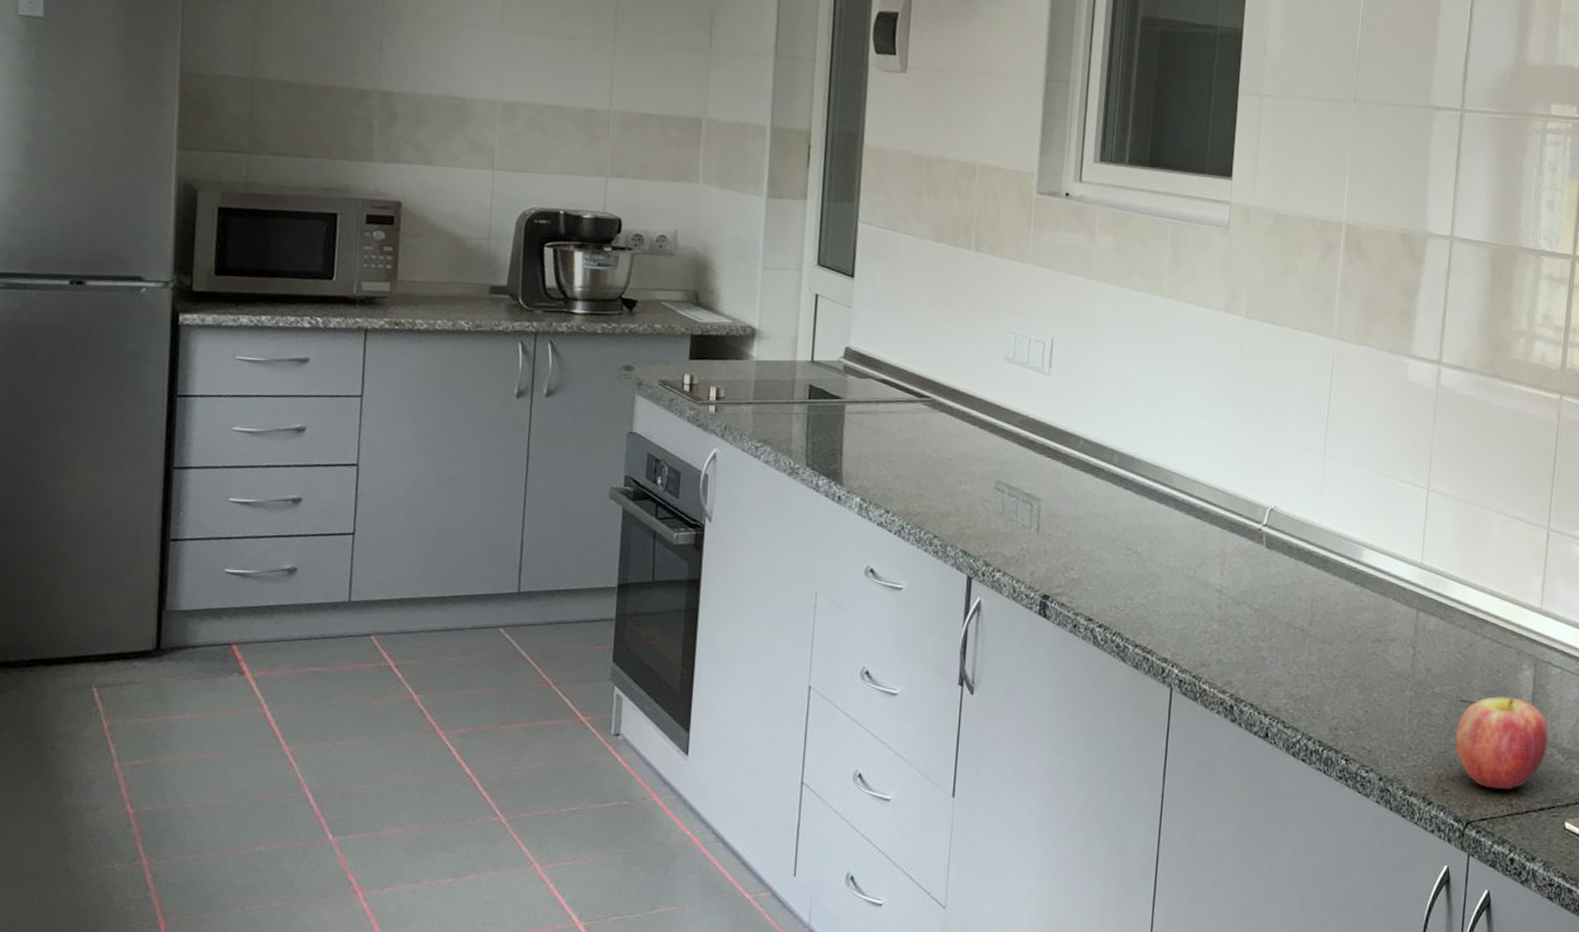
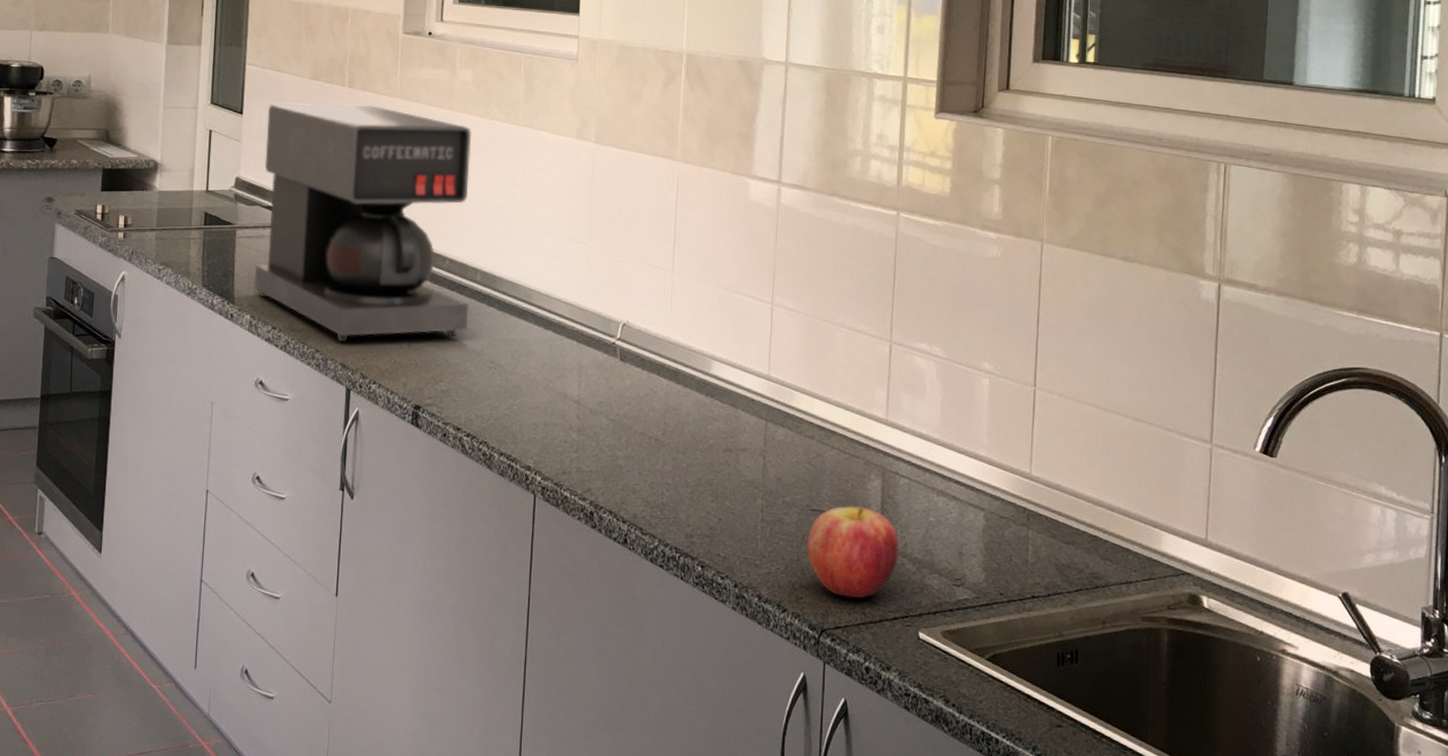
coffee maker: none [866,266,1111,527] -> present [255,103,472,342]

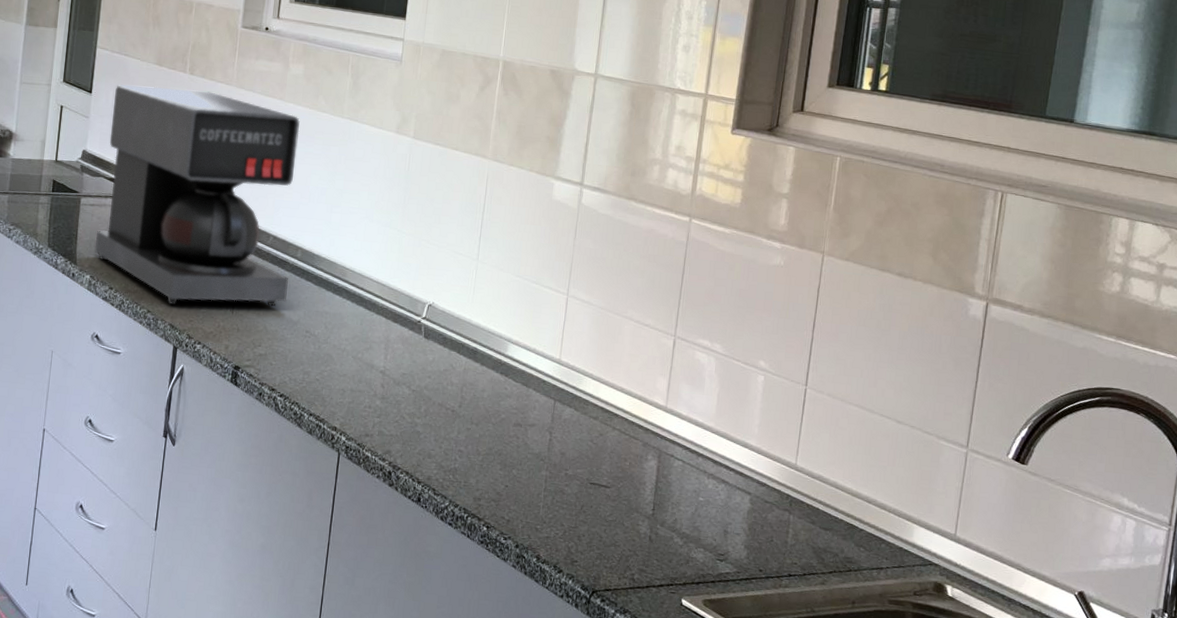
apple: present [806,506,899,598] -> none [584,482,670,565]

